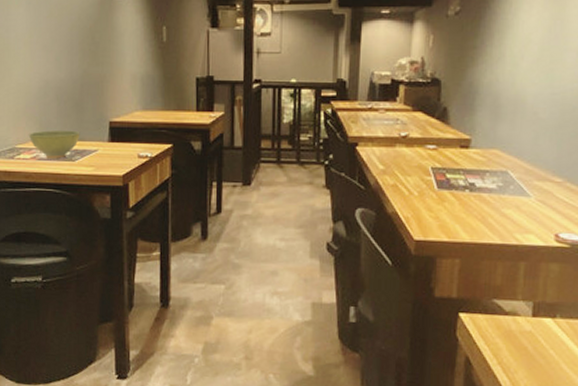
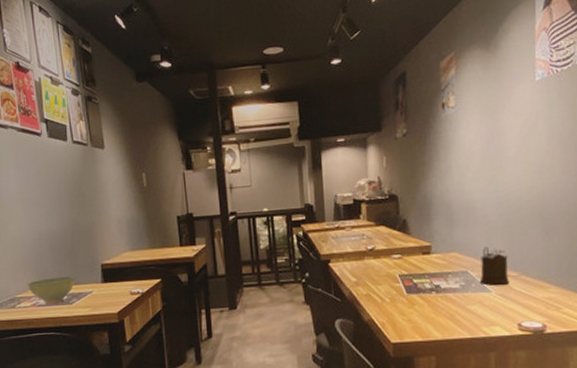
beer mug: none [519,147,554,191] -> present [479,247,510,286]

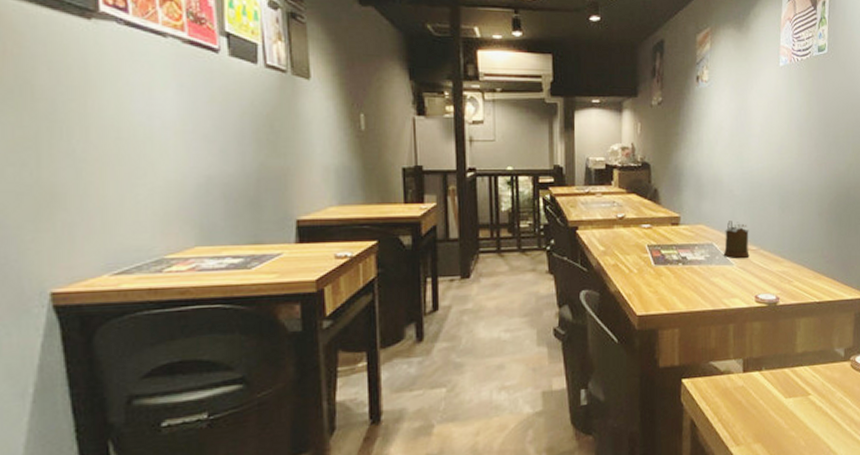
bowl: present [27,275,75,305] -> none [183,232,258,269]

